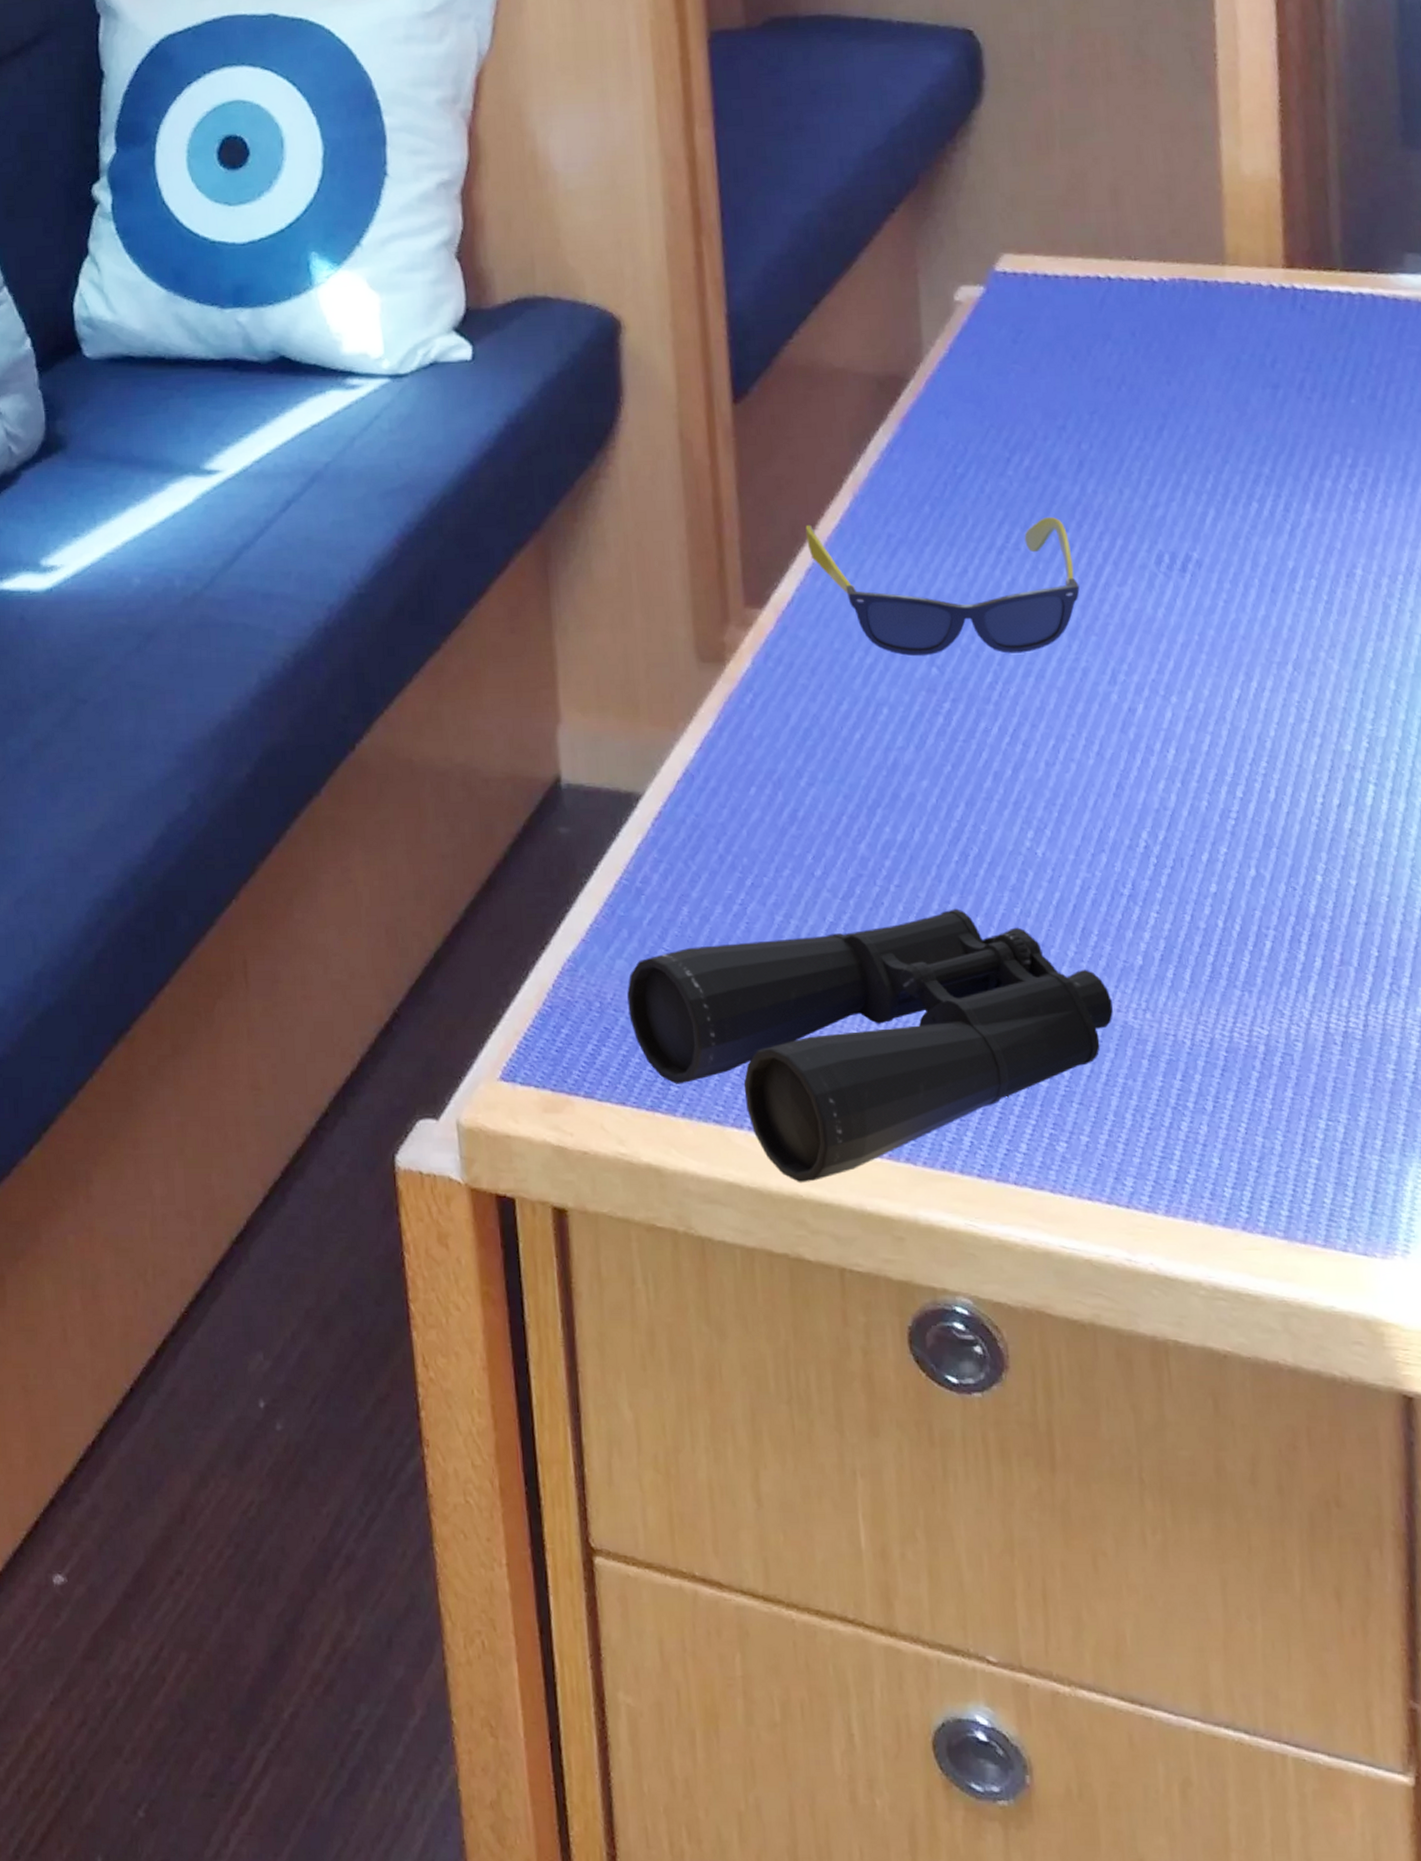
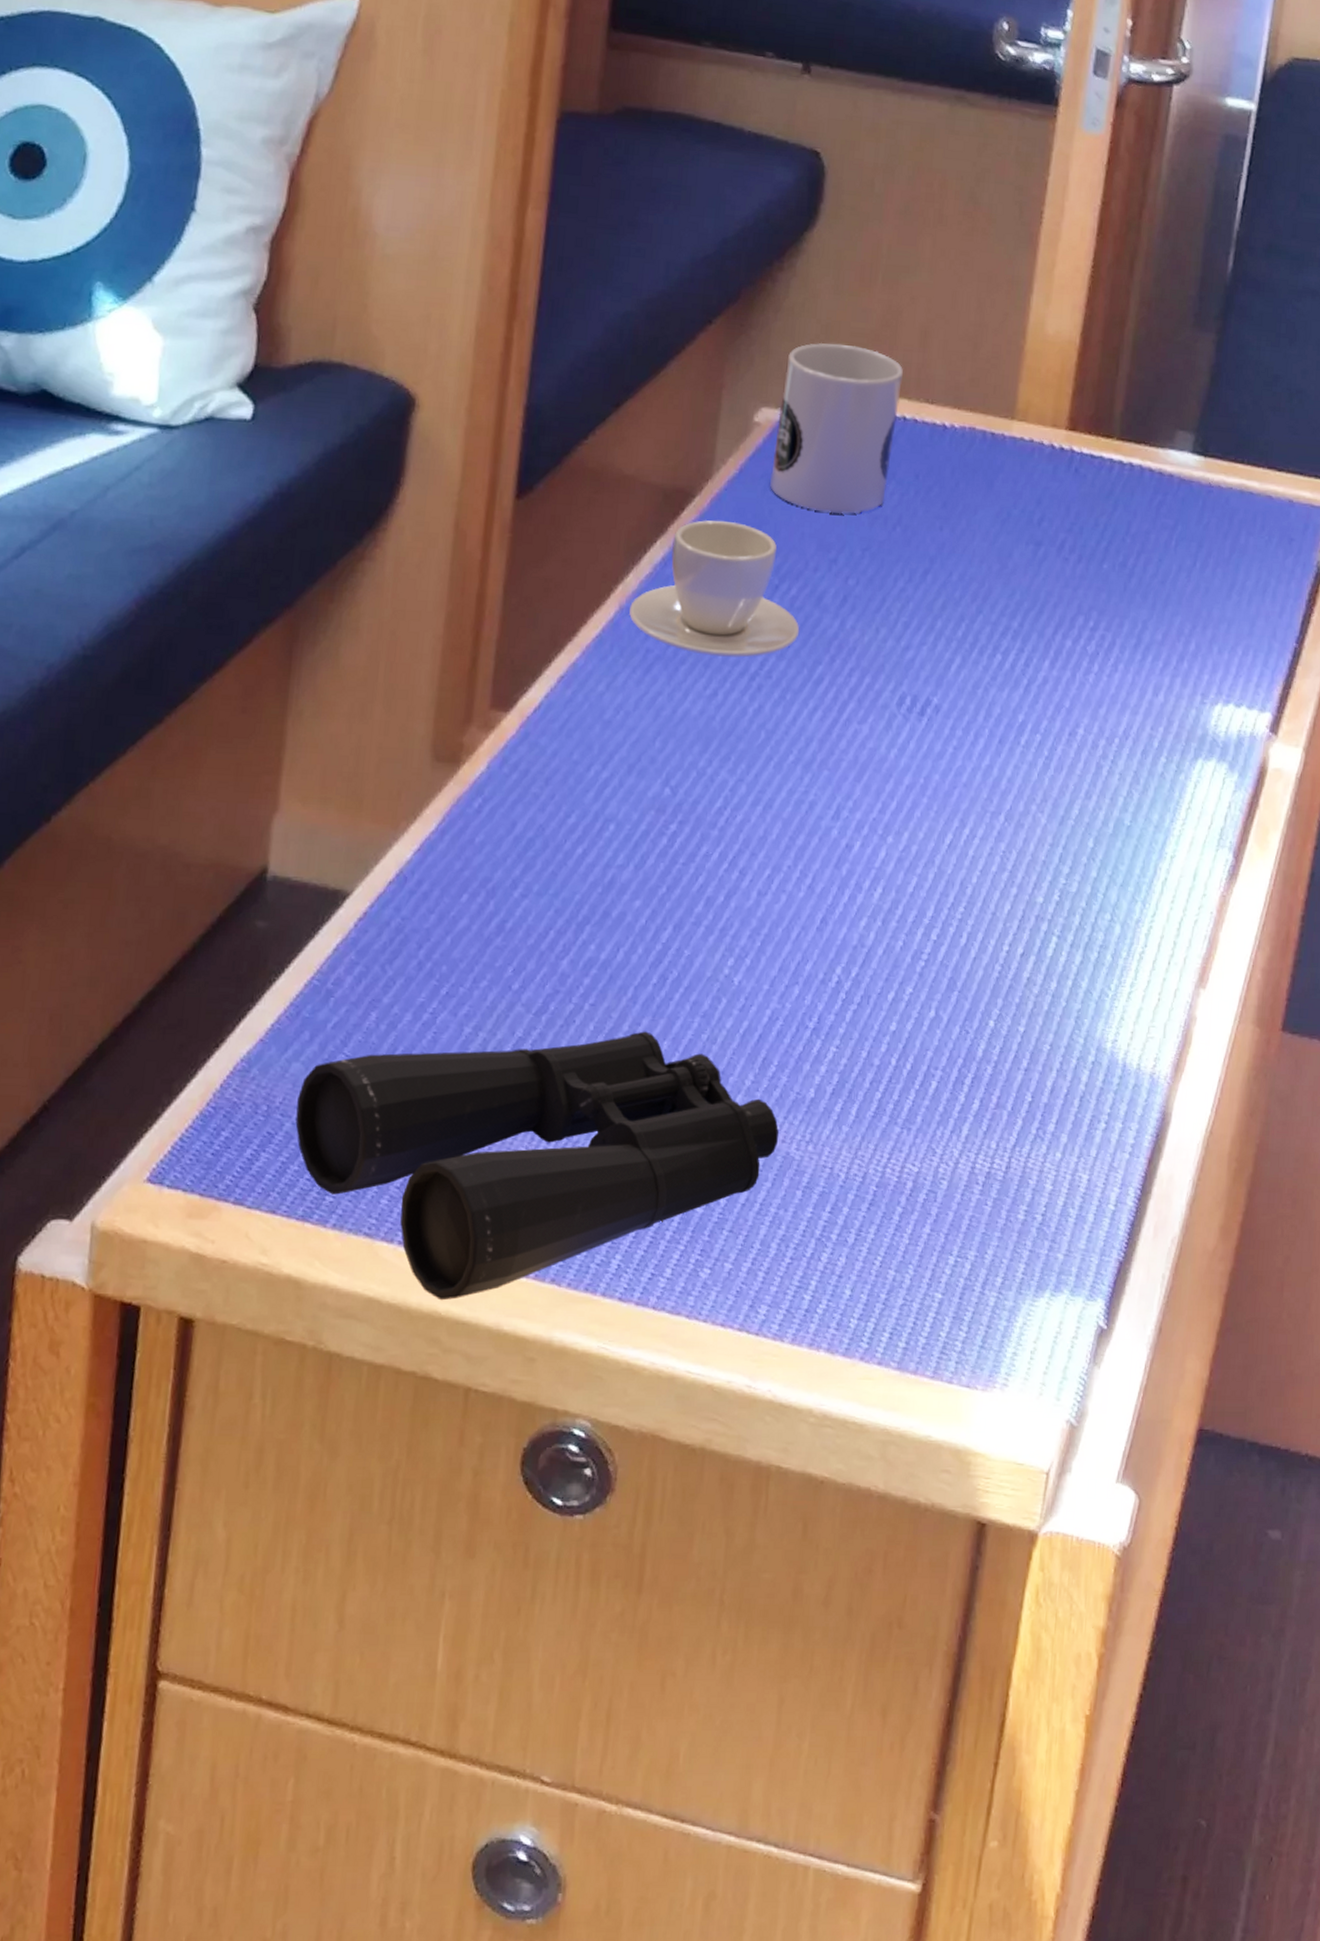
sunglasses: present [805,516,1080,657] -> none [564,631,822,781]
teacup: none [864,400,1041,535] -> present [629,520,800,659]
mug: none [977,213,1105,382] -> present [769,342,904,515]

